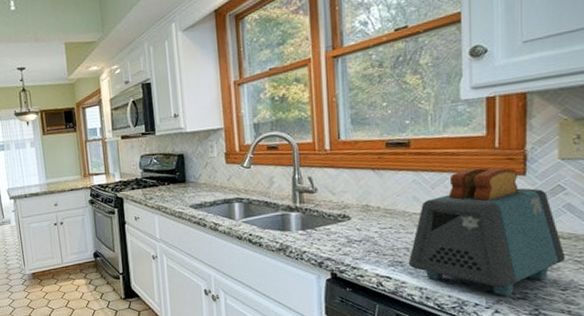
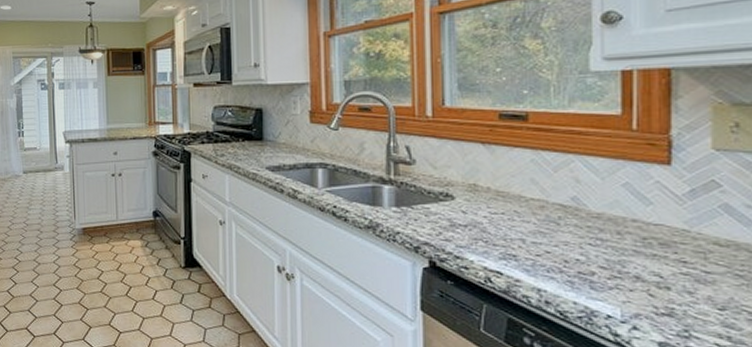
toaster: present [408,167,566,296] -> none [523,150,723,310]

